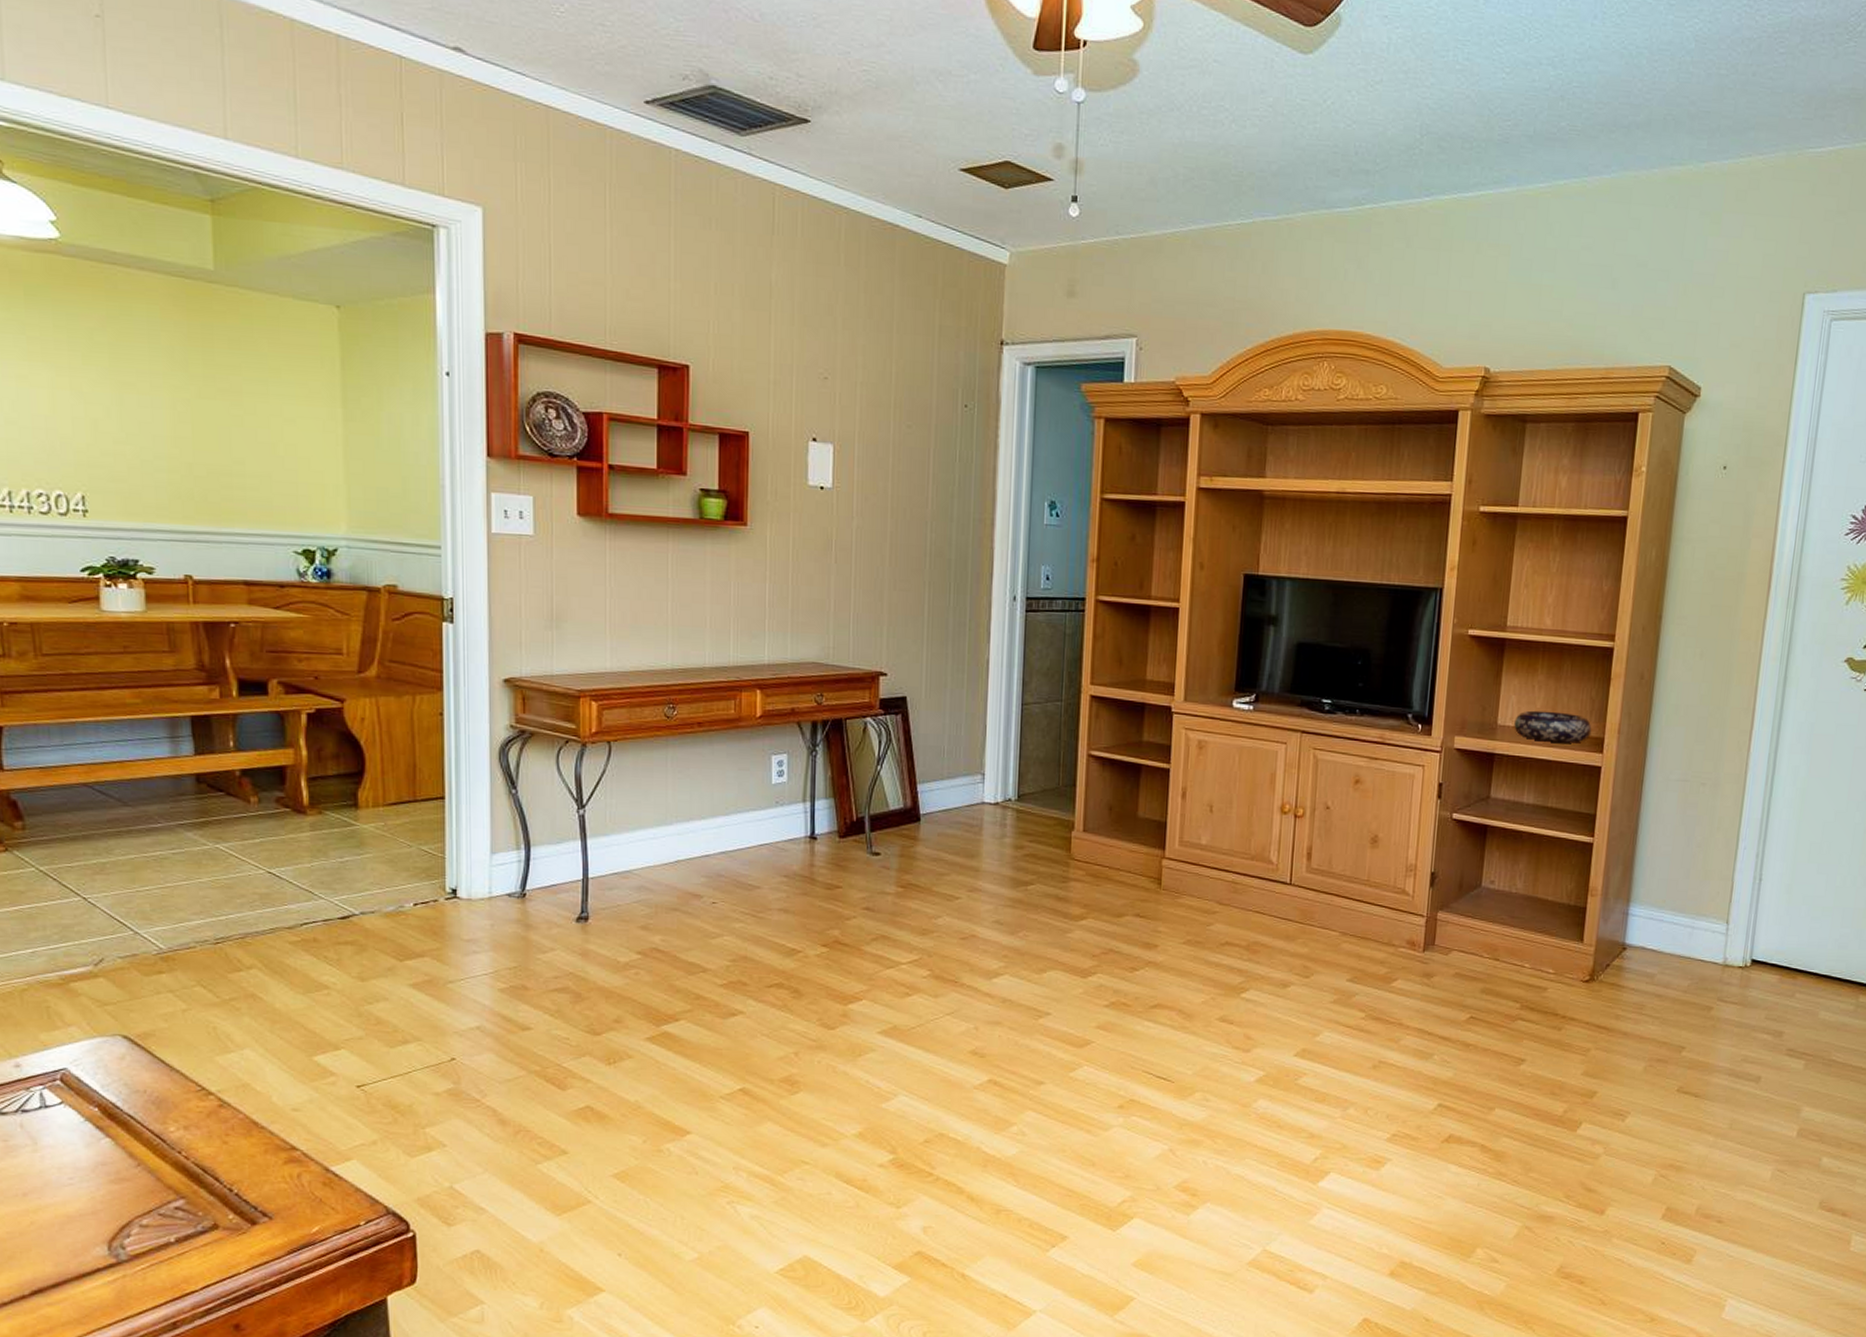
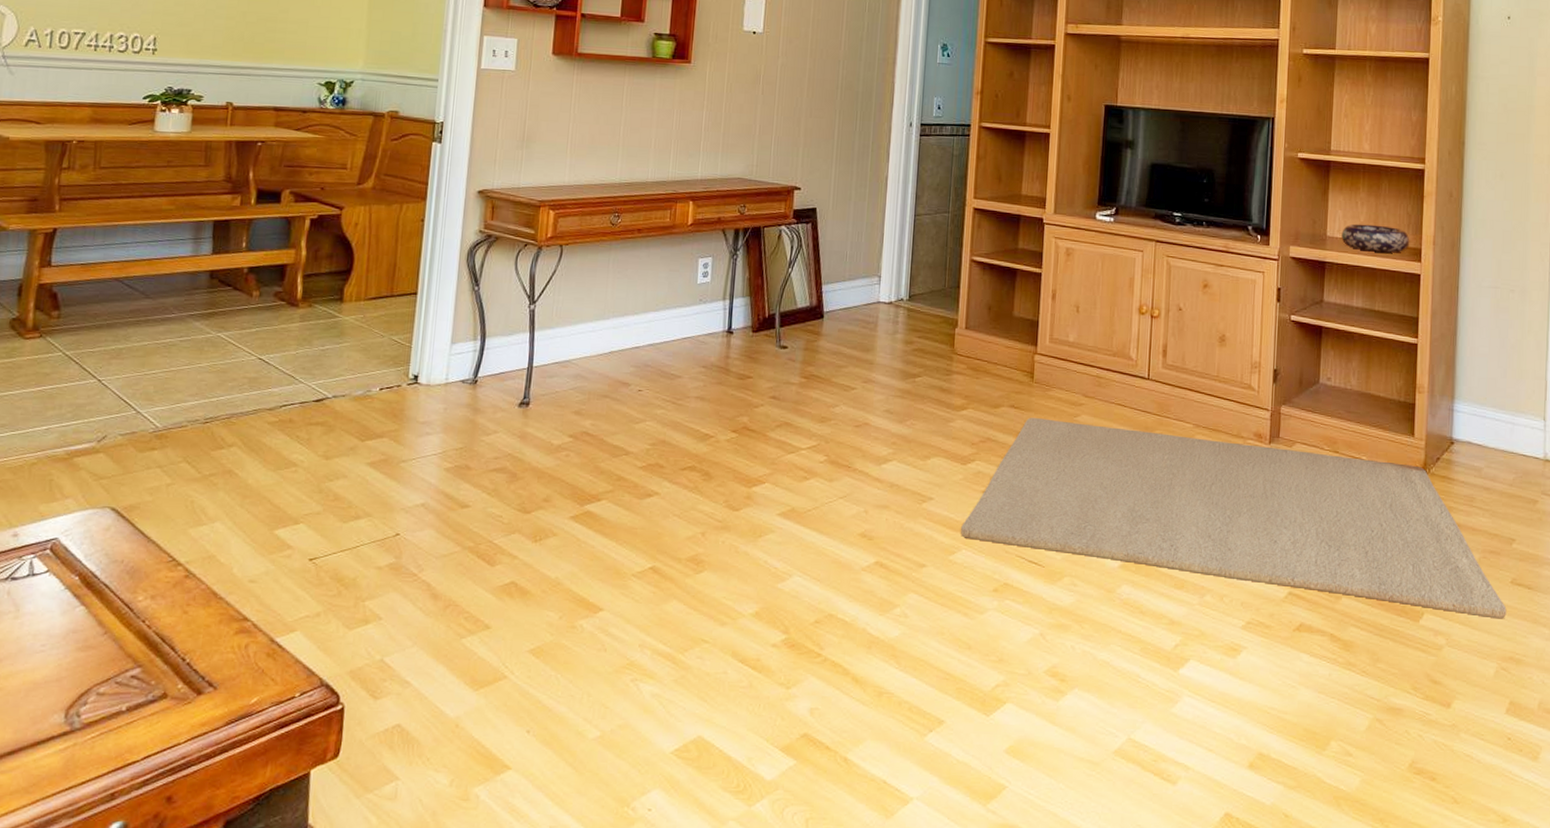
rug: none [1082,927,1671,1127] -> present [961,418,1507,619]

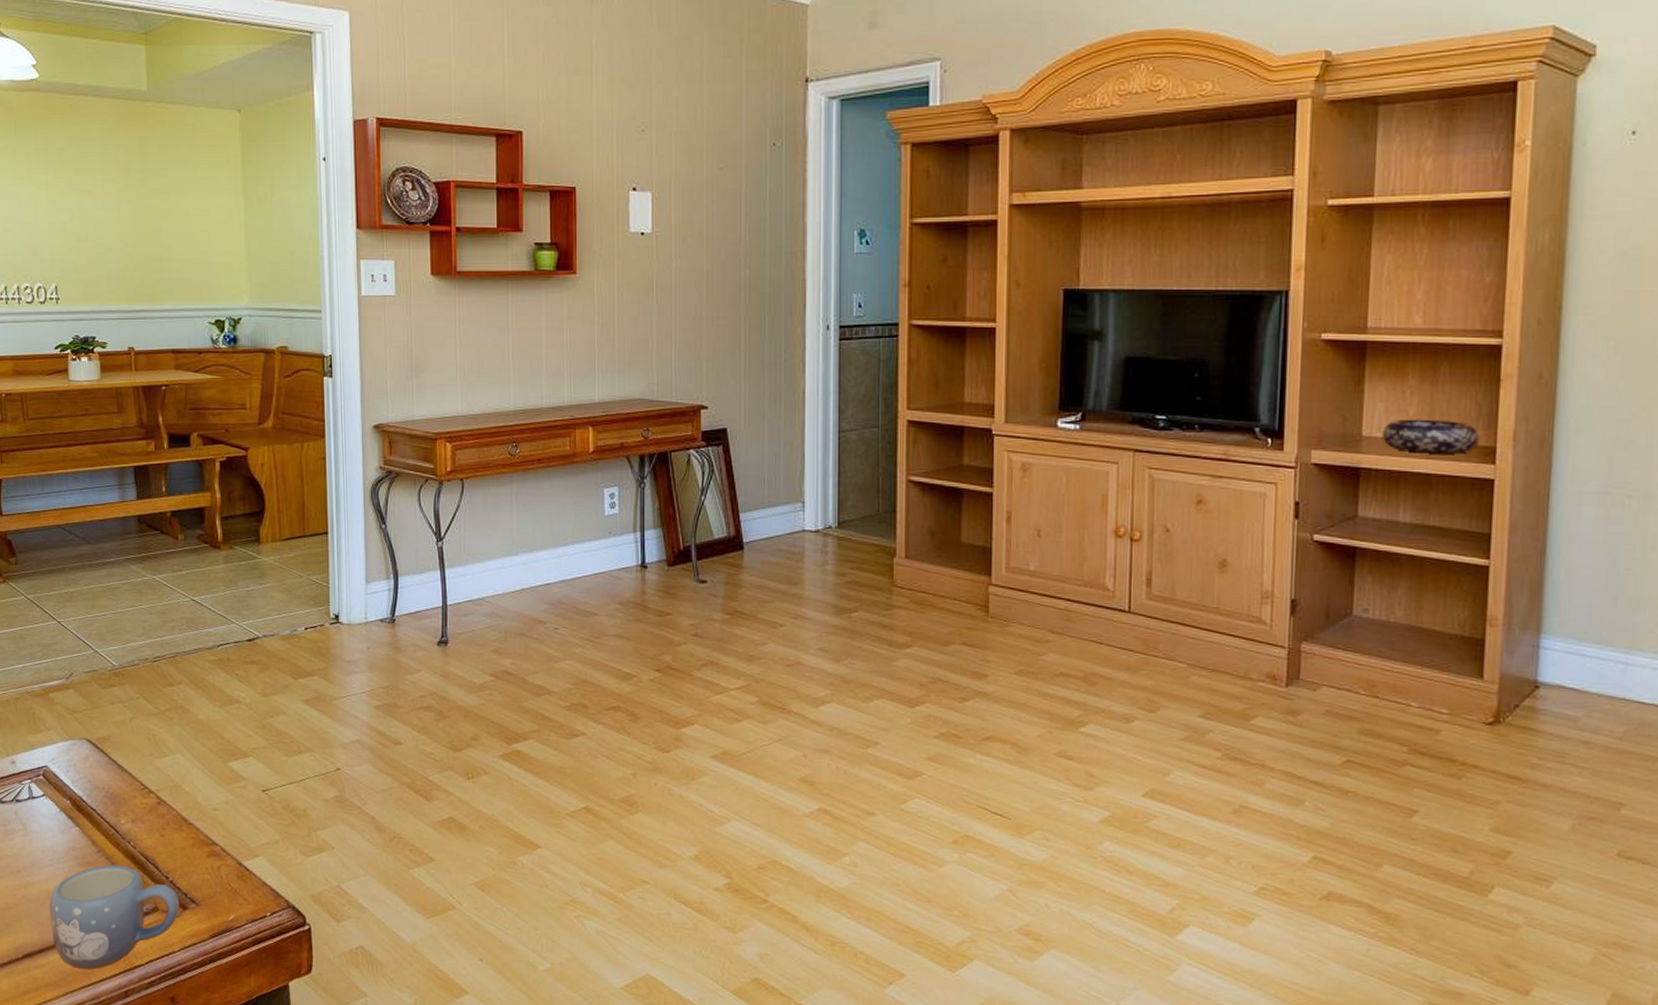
mug: none [29,647,195,772] -> present [49,864,180,970]
rug: present [961,418,1507,619] -> none [912,656,1611,898]

